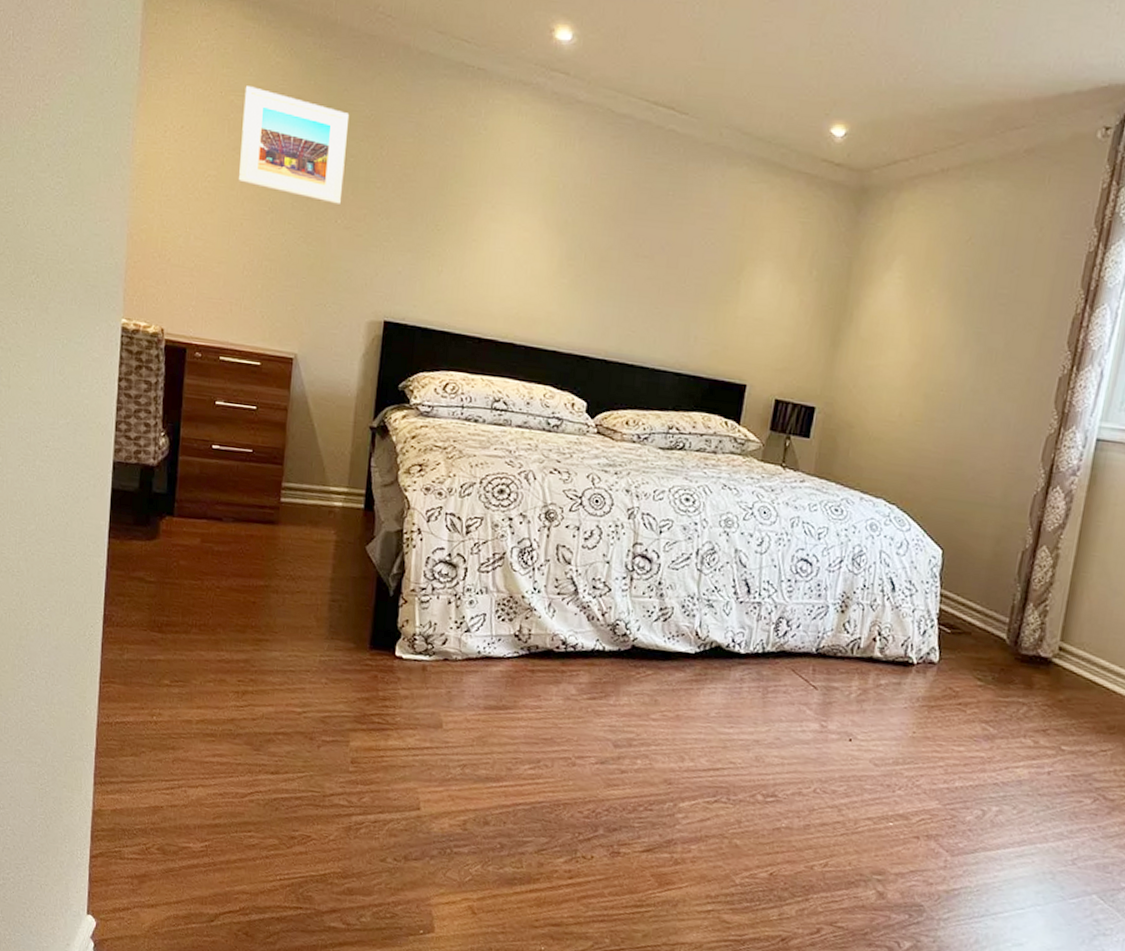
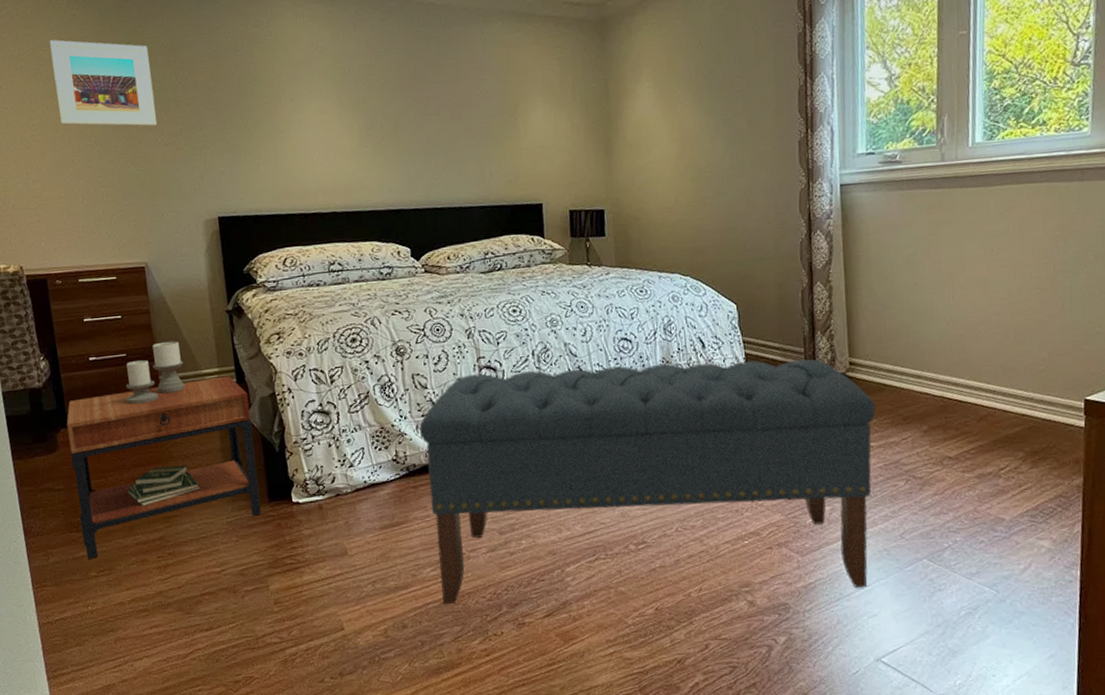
side table: none [163,446,373,666] -> present [66,341,262,559]
bench: none [535,559,1079,911] -> present [419,359,876,605]

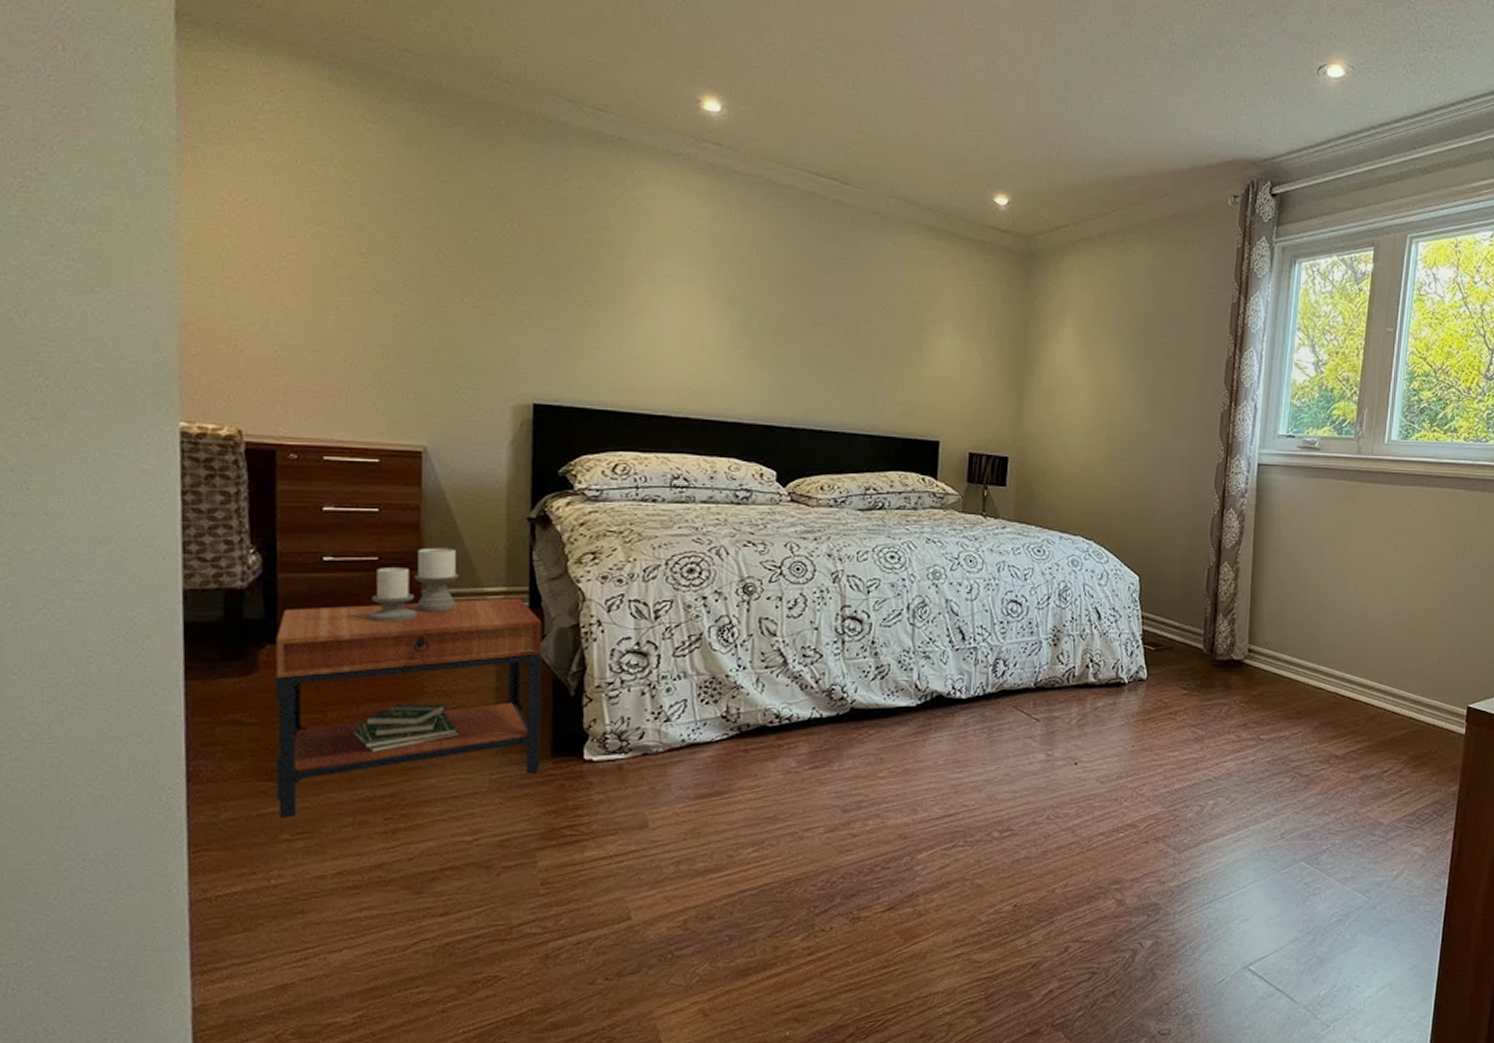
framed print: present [49,39,157,126] -> none [328,154,468,282]
bench: present [419,359,876,605] -> none [761,624,1270,893]

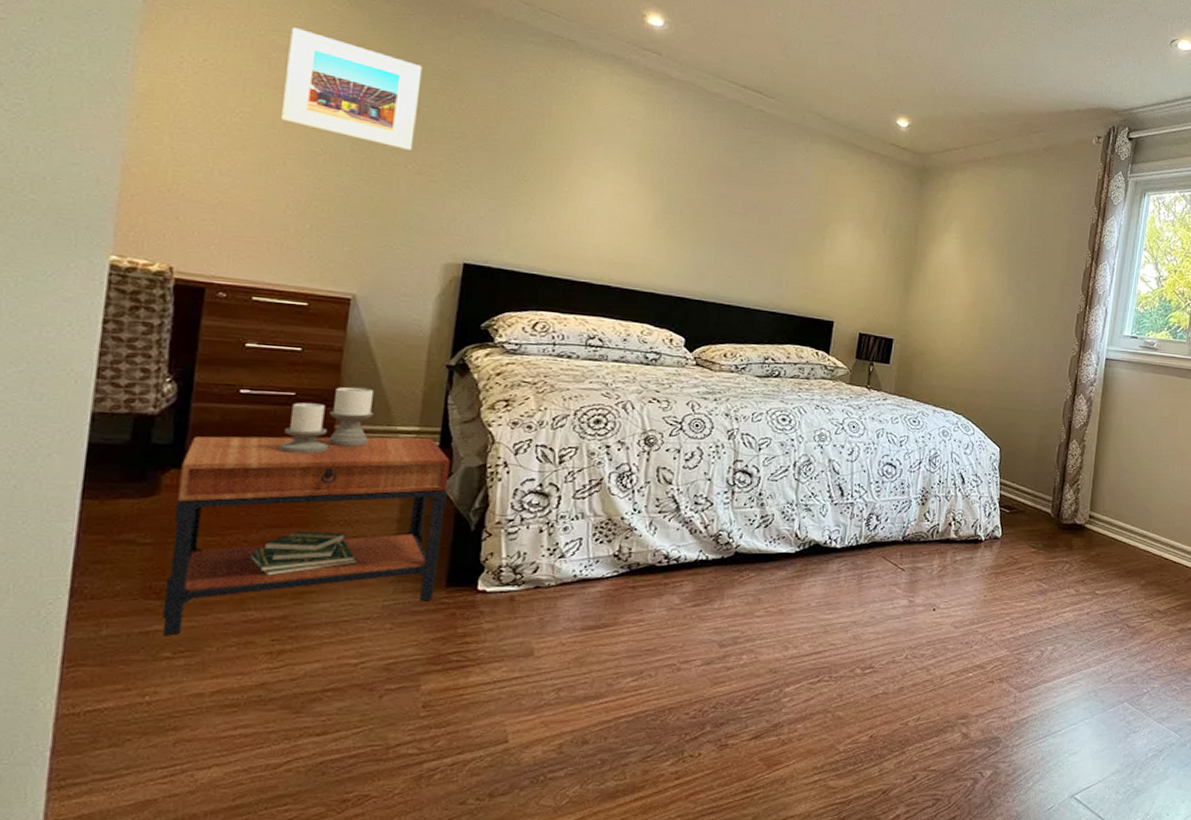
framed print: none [328,154,468,282] -> present [280,28,423,151]

